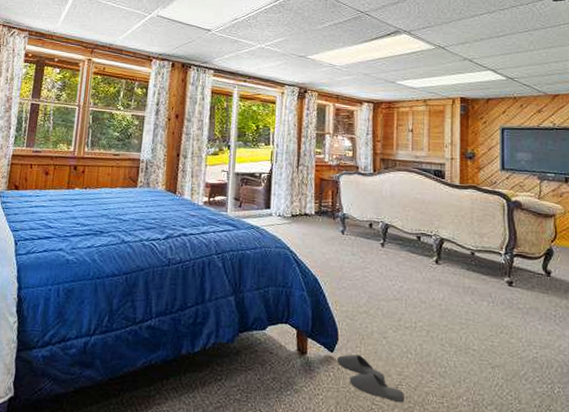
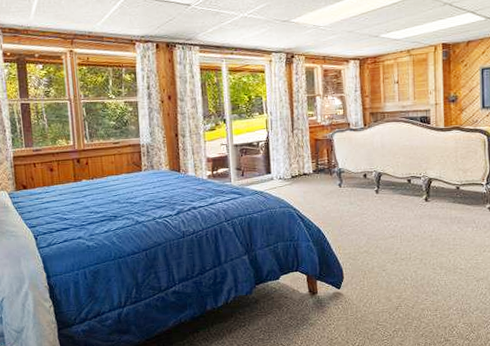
slippers: present [337,354,405,402] -> none [344,287,404,320]

